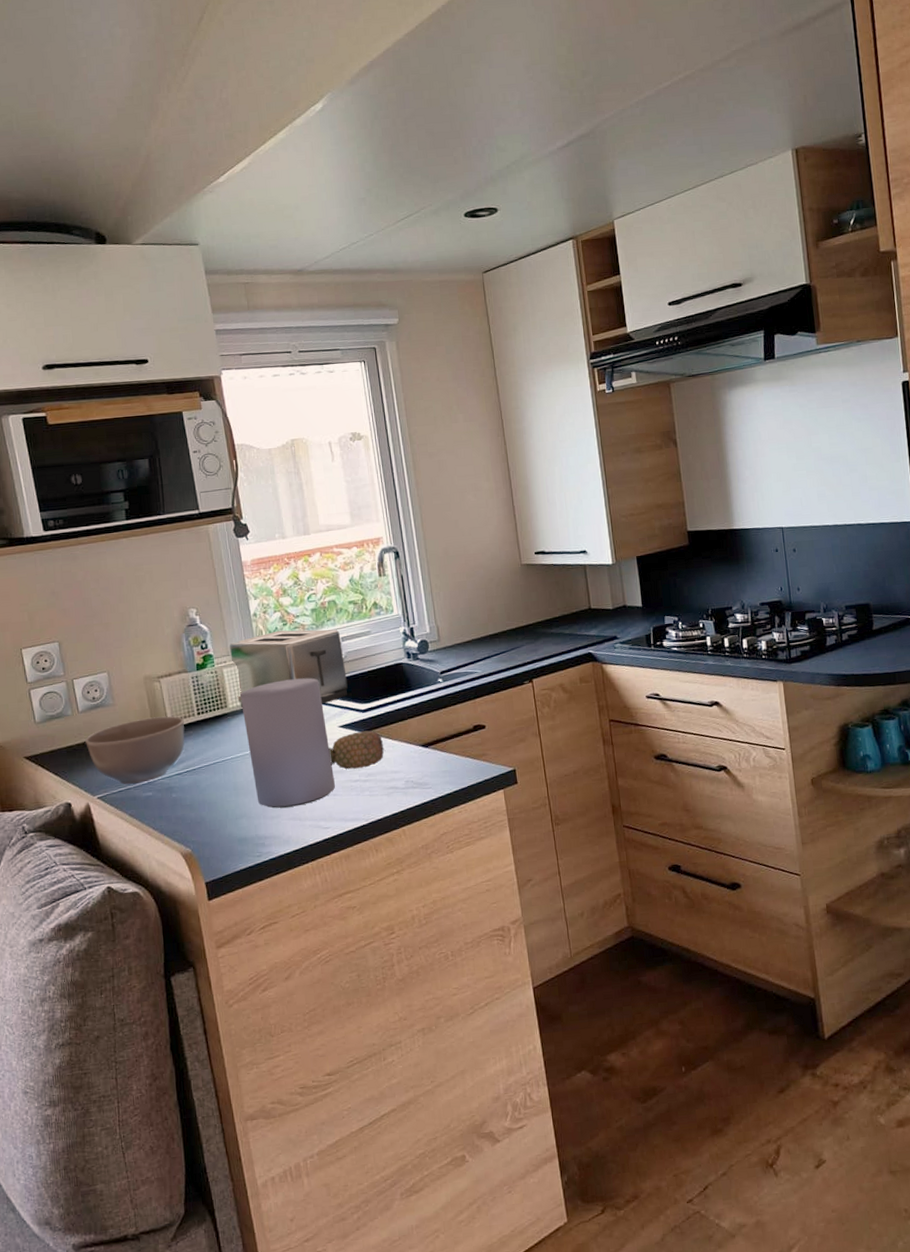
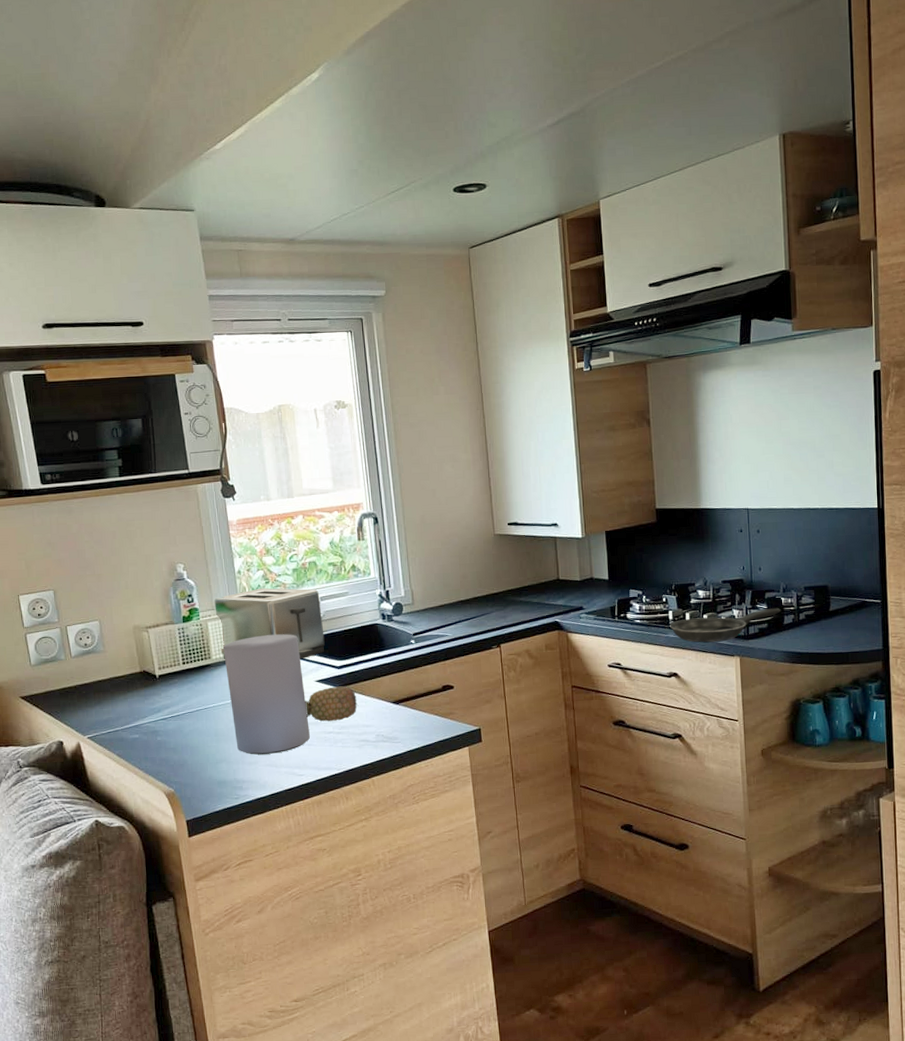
bowl: present [85,716,185,785] -> none [77,664,171,726]
frying pan: none [708,628,823,669] -> present [670,607,781,643]

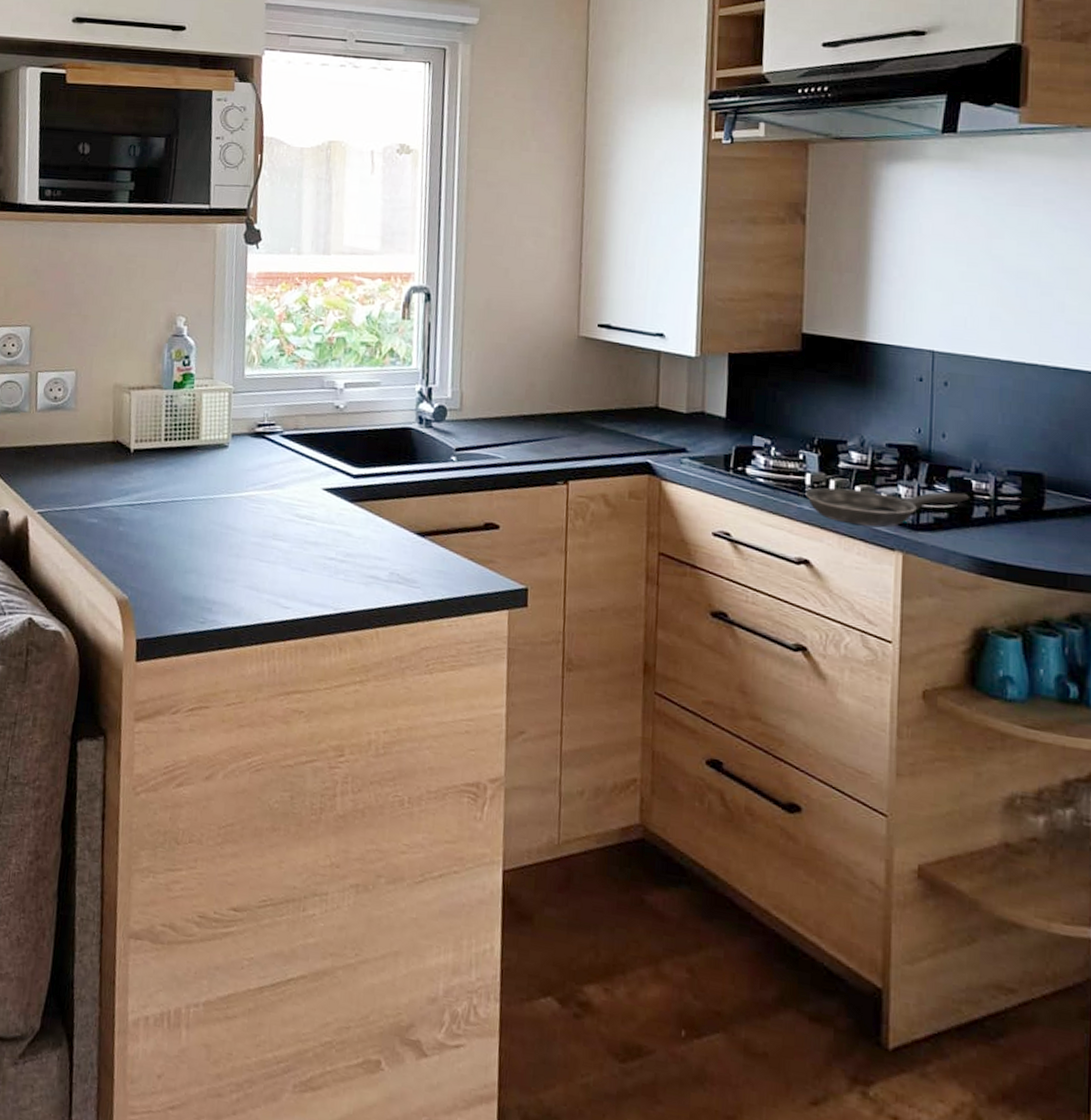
toaster: present [213,588,325,660] -> none [212,360,344,459]
canister: present [223,634,311,755] -> none [212,419,310,574]
fruit: present [305,686,359,722] -> none [305,499,373,546]

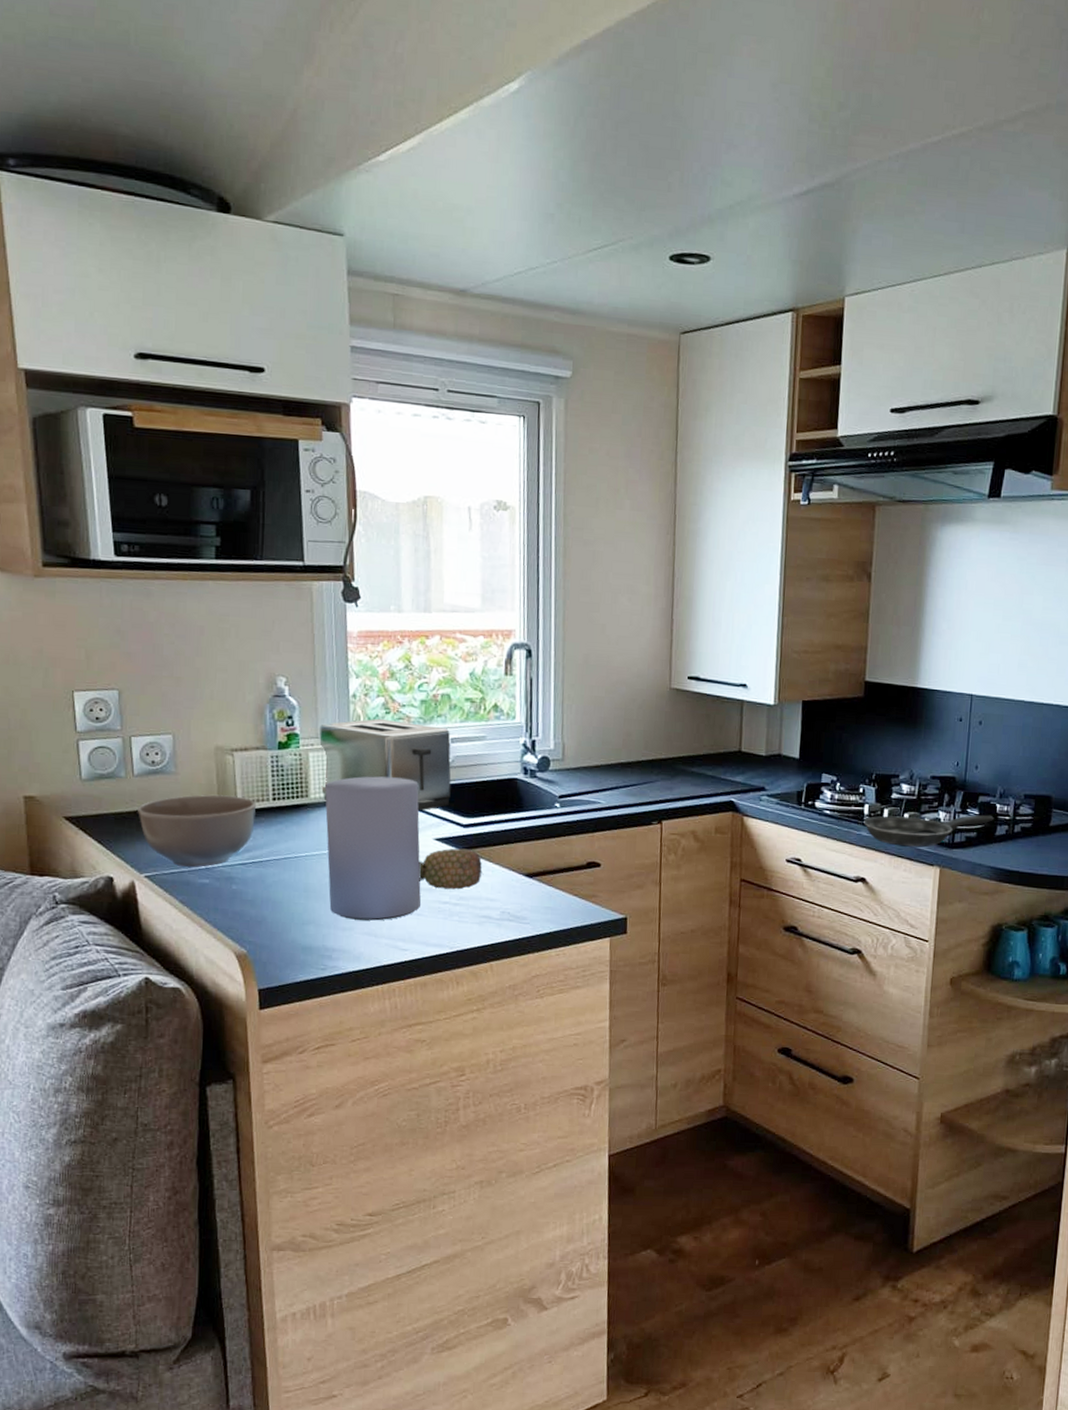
bowl: none [37,432,148,506] -> present [138,794,256,867]
toaster: none [212,360,344,459] -> present [318,718,452,811]
canister: none [212,419,310,574] -> present [325,776,422,921]
fruit: none [305,499,373,546] -> present [418,848,484,890]

